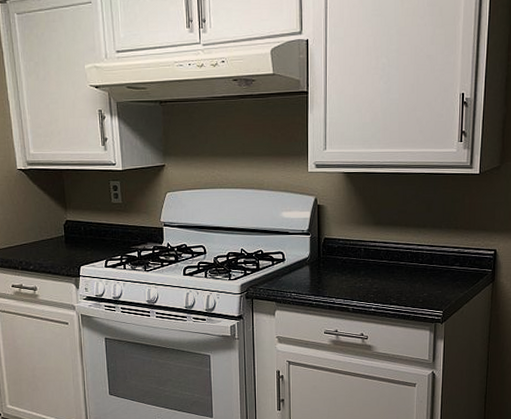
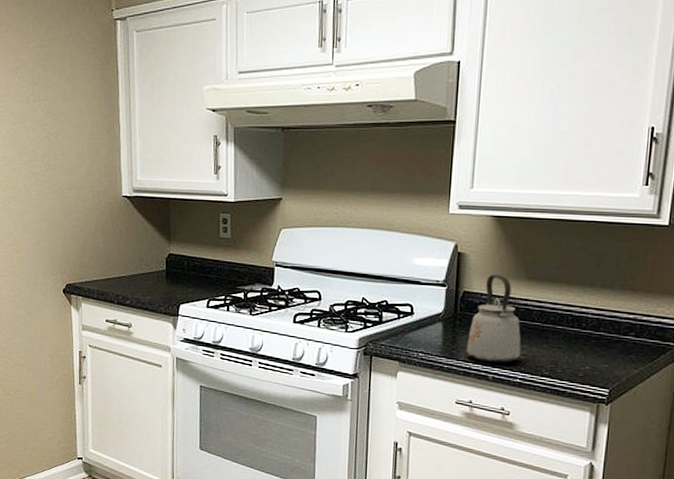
kettle: none [330,222,373,297] -> present [467,274,521,364]

